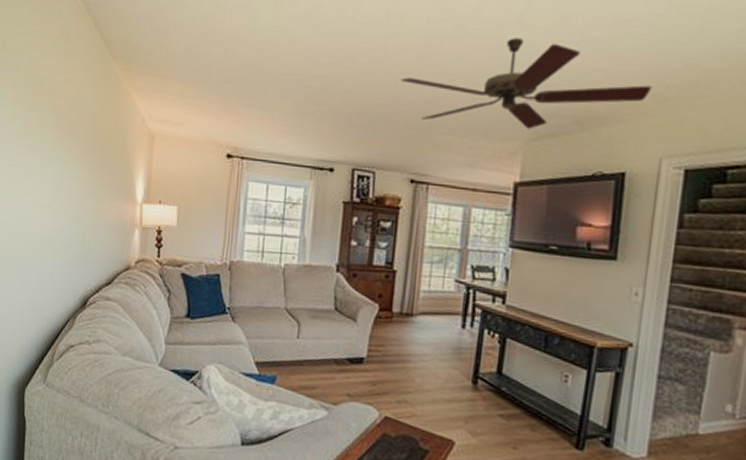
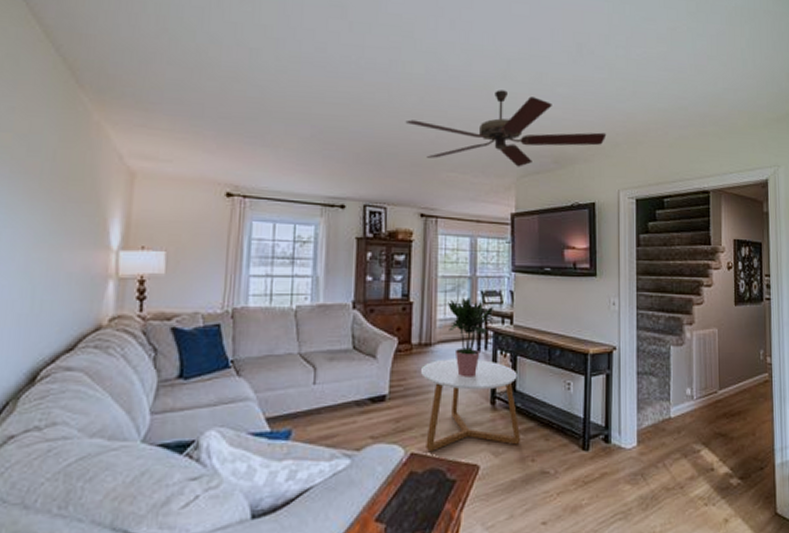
coffee table: none [399,331,506,429] -> present [420,359,521,451]
potted plant: none [432,270,485,354] -> present [448,297,495,378]

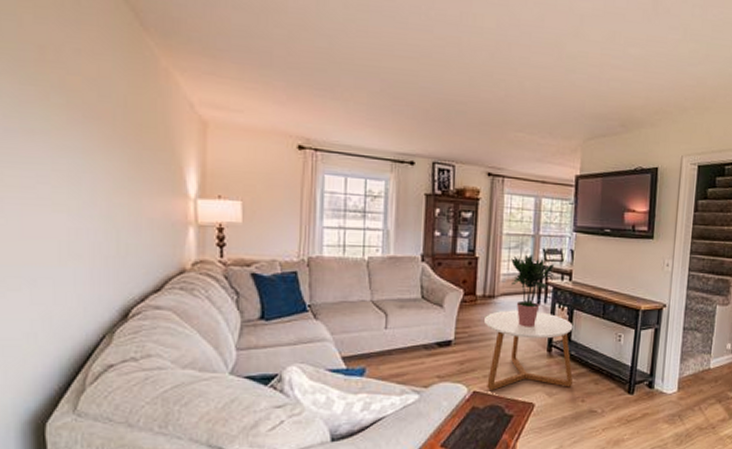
ceiling fan: present [405,90,607,167] -> none [475,48,675,130]

